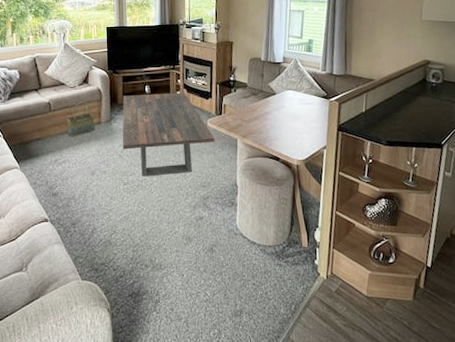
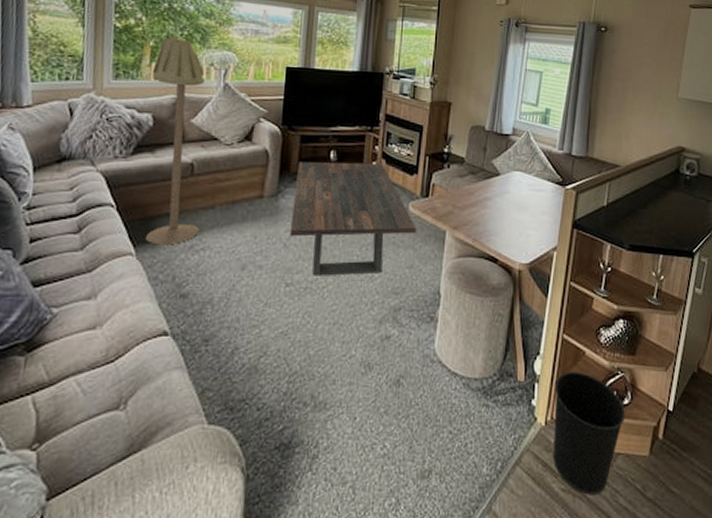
floor lamp: none [14,13,60,161] -> present [145,37,205,245]
basket: present [67,98,95,136] -> none [214,161,256,213]
wastebasket: none [332,239,392,329] -> present [553,371,626,495]

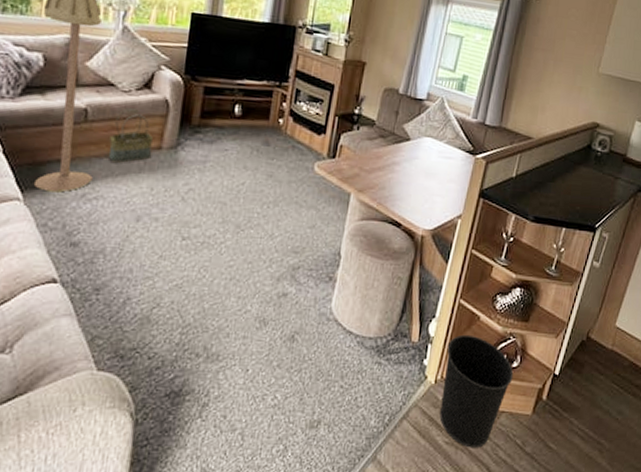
basket: none [214,161,256,213] -> present [109,108,154,163]
coffee table: present [289,162,417,276] -> none [188,114,321,232]

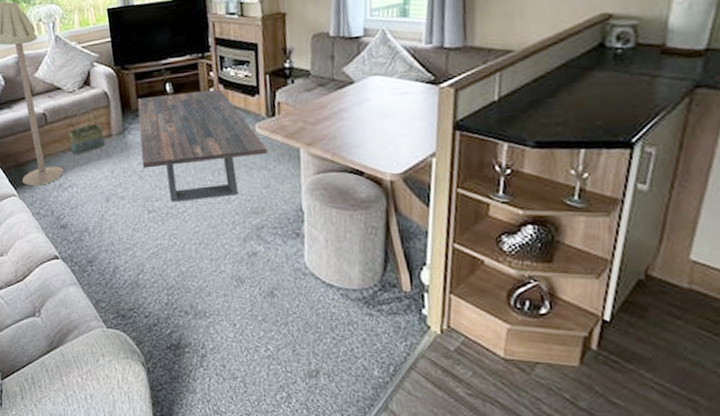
coffee table: none [188,114,321,232] -> present [137,89,268,202]
wastebasket: present [440,334,514,448] -> none [448,280,544,401]

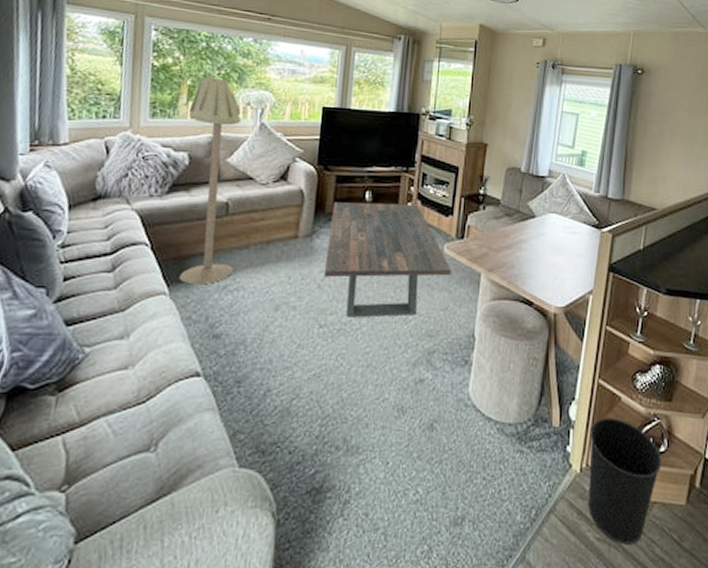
basket: present [68,105,104,154] -> none [249,200,291,253]
wastebasket: none [448,280,544,401] -> present [588,417,662,545]

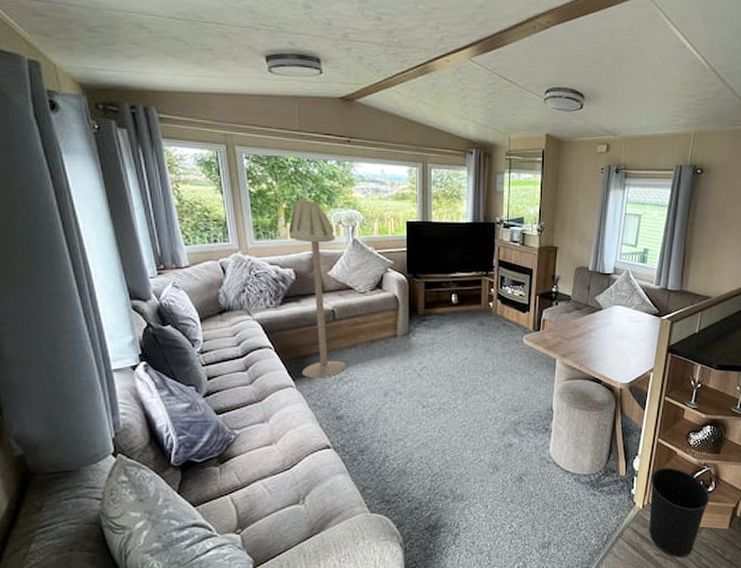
coffee table: present [323,202,452,318] -> none [422,303,531,399]

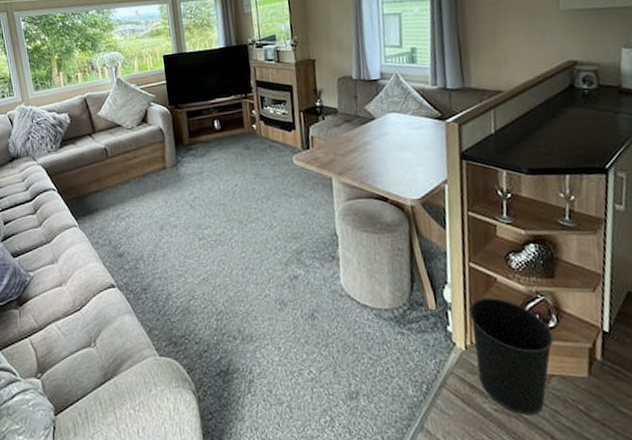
floor lamp: present [288,198,346,379] -> none [61,48,122,217]

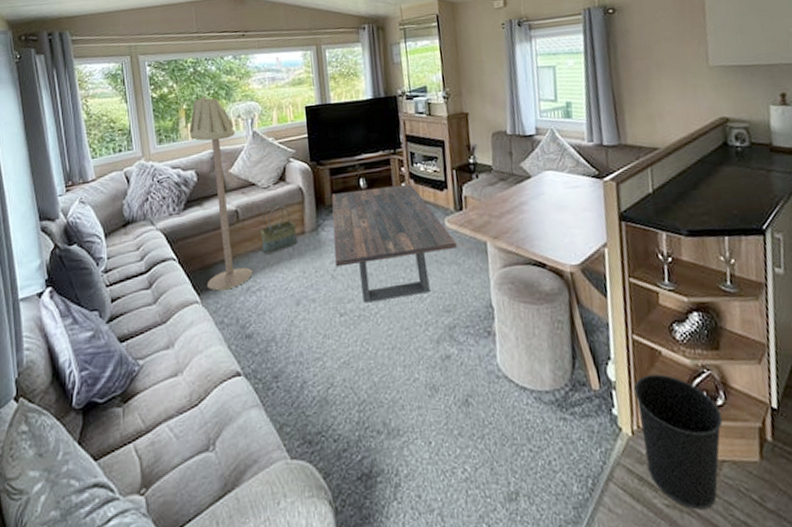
floor lamp: none [61,48,122,217] -> present [189,96,253,291]
basket: none [127,141,159,186] -> present [260,202,297,254]
coffee table: none [189,125,304,230] -> present [331,184,457,303]

